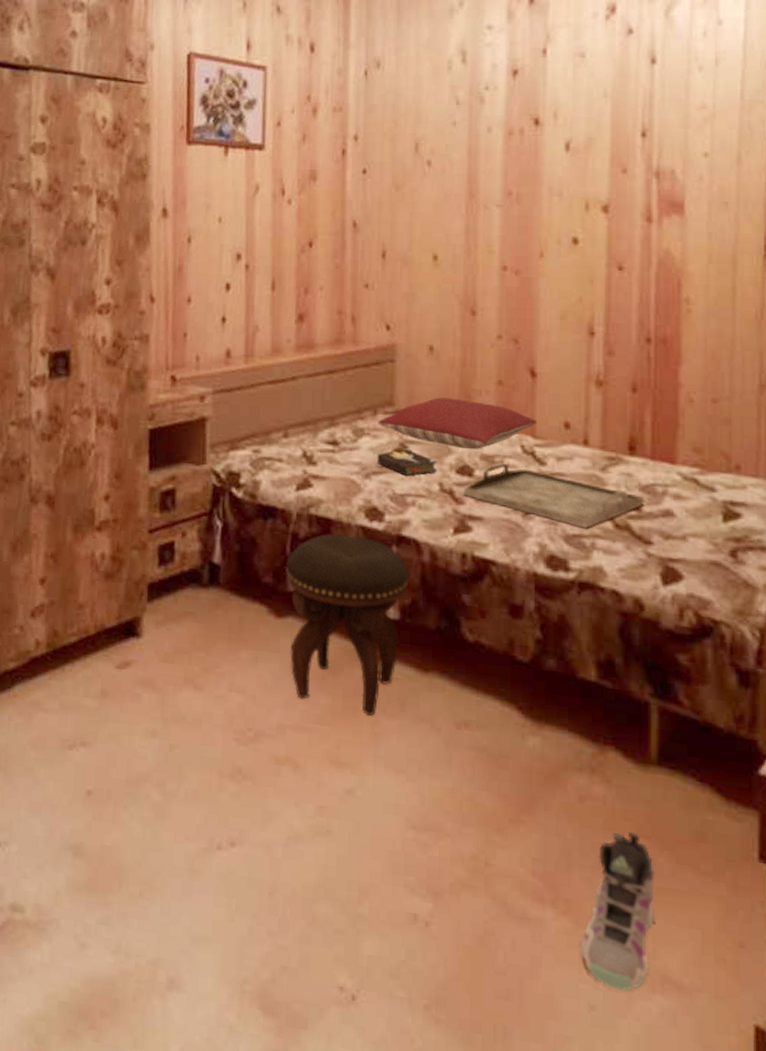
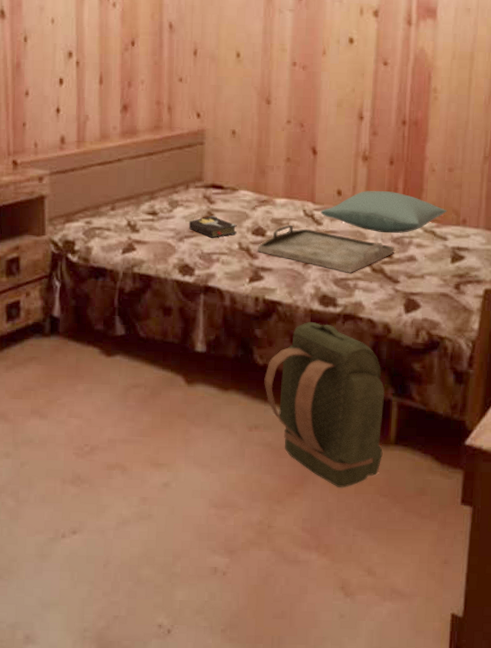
footstool: present [286,533,409,716] -> none [114,287,214,427]
pillow: present [378,397,537,450] -> none [189,173,316,215]
backpack: none [475,588,641,820] -> present [264,321,385,488]
pillow: none [543,424,714,480] -> present [320,191,448,234]
sneaker: present [580,832,655,992] -> none [335,494,389,603]

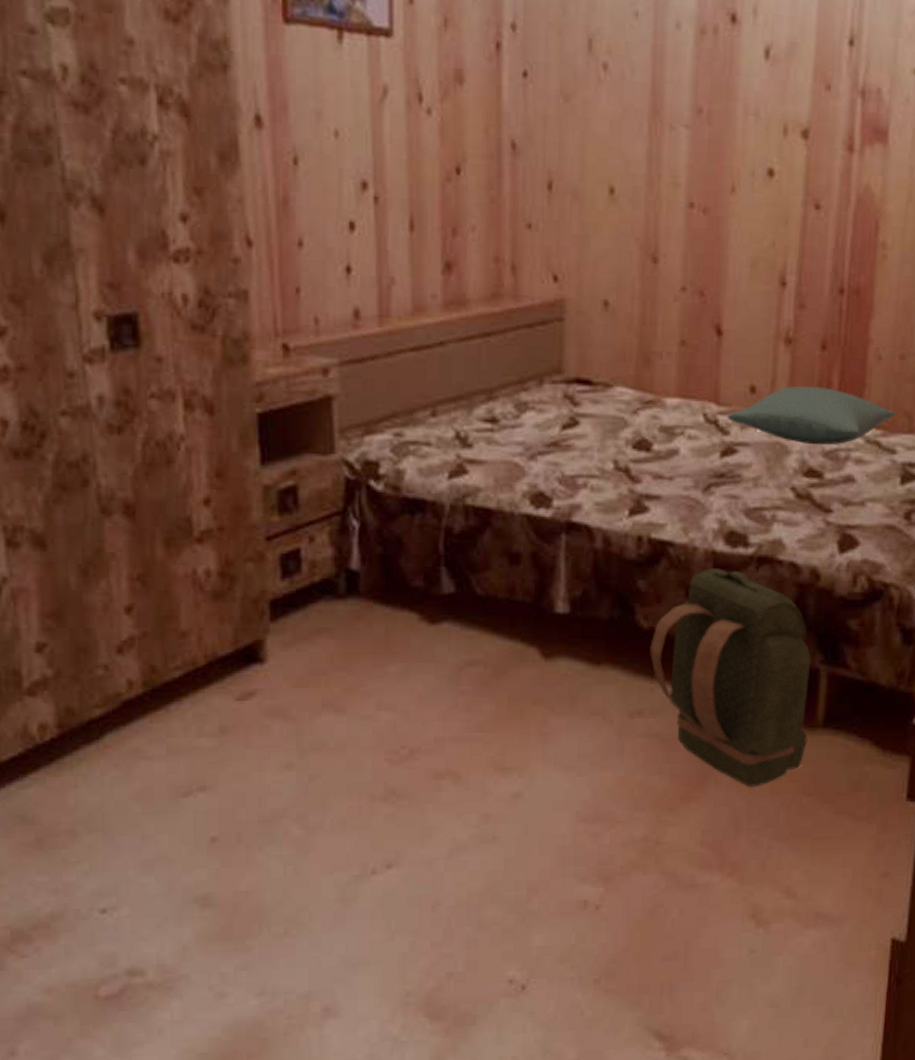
hardback book: present [188,215,237,238] -> none [543,422,612,455]
serving tray: present [258,224,394,273] -> none [640,434,826,500]

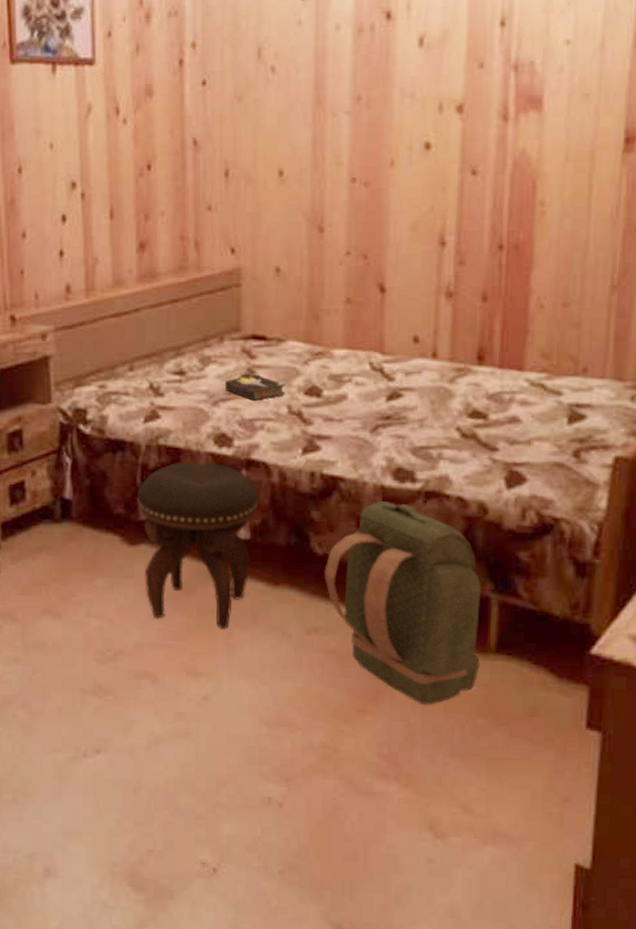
footstool: none [439,525,580,716] -> present [137,462,259,629]
hardback book: none [543,422,612,455] -> present [224,373,285,401]
pillow: present [727,386,898,445] -> none [392,336,562,389]

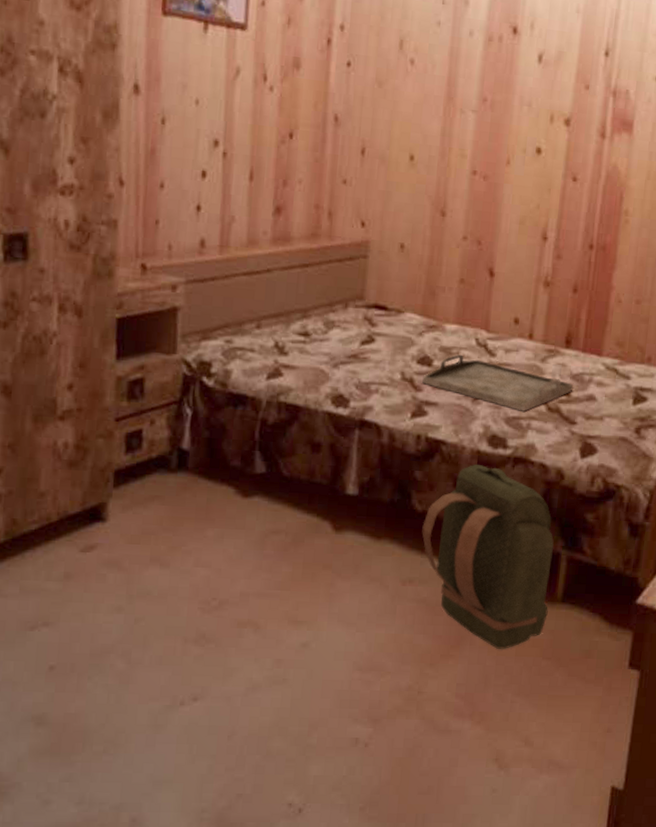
footstool: present [137,462,259,629] -> none [254,419,369,579]
hardback book: present [224,373,285,401] -> none [345,340,401,366]
serving tray: none [312,381,490,440] -> present [422,354,573,412]

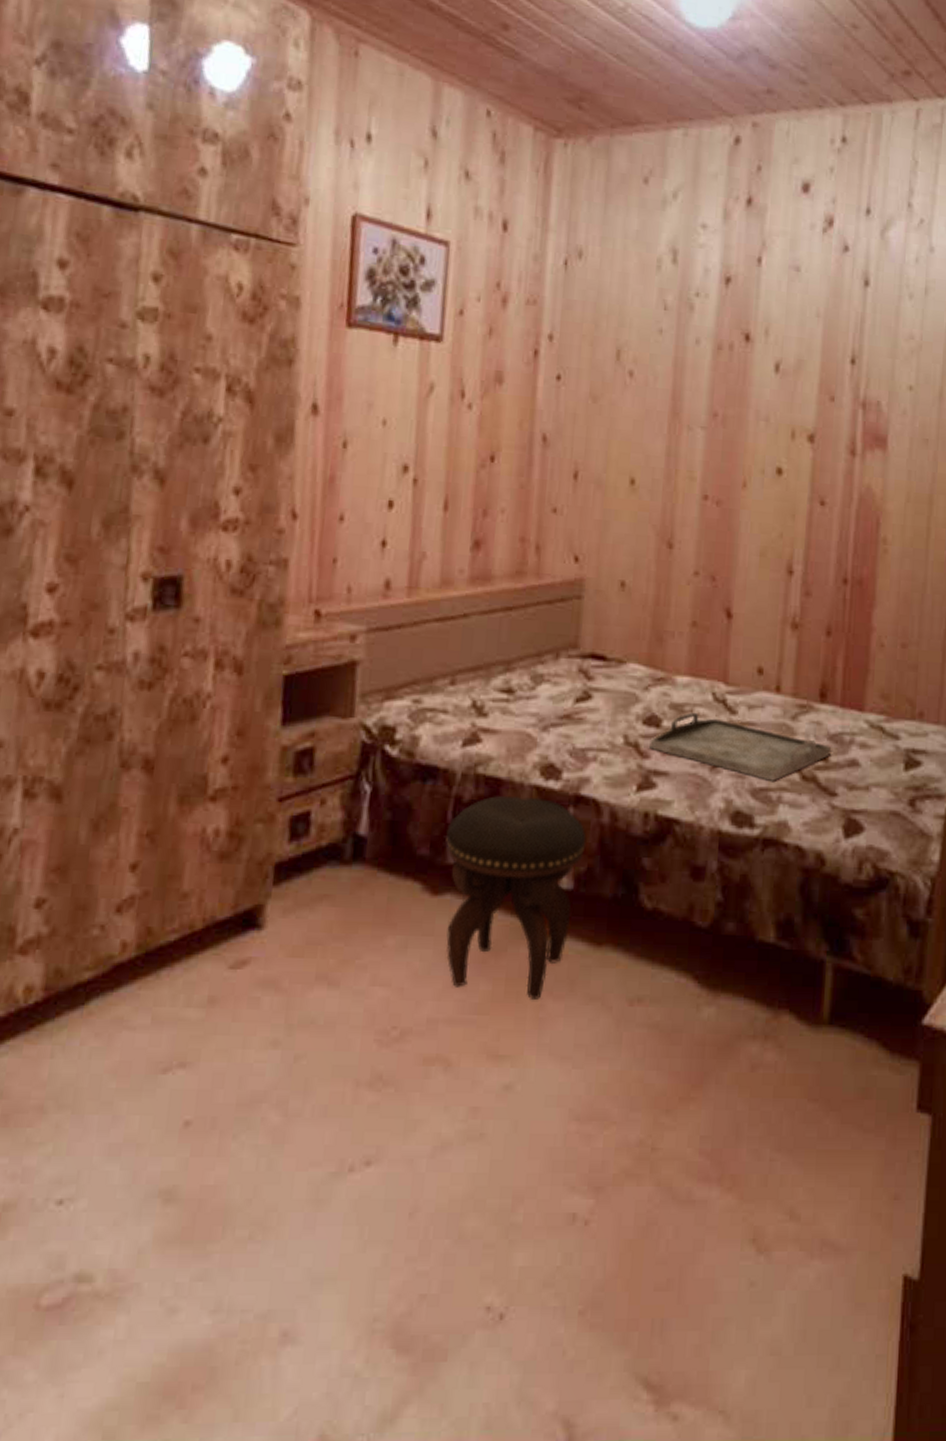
footstool: none [254,419,369,579] -> present [446,795,587,999]
backpack: present [422,464,554,649] -> none [652,847,817,1089]

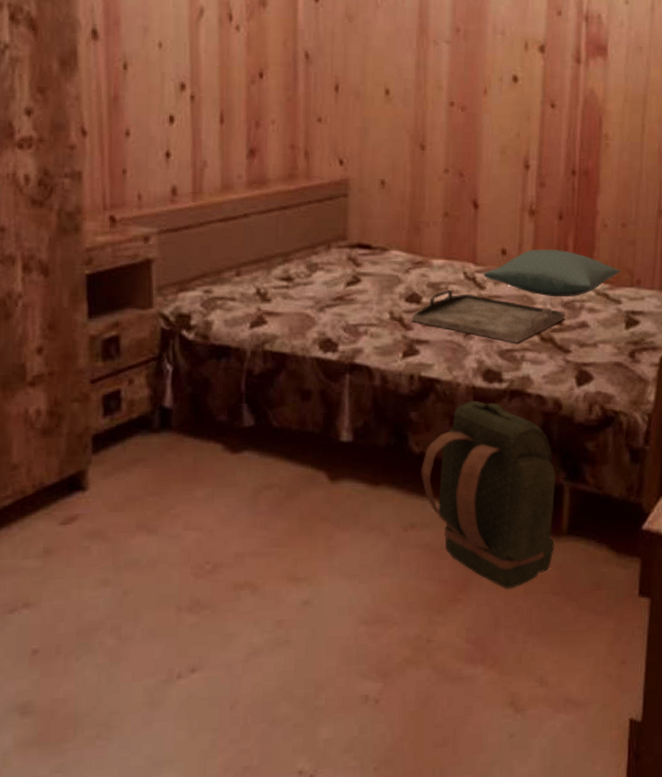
footstool: present [446,795,587,999] -> none [241,367,362,532]
backpack: none [652,847,817,1089] -> present [421,400,557,589]
pillow: none [735,669,900,729] -> present [483,249,621,297]

